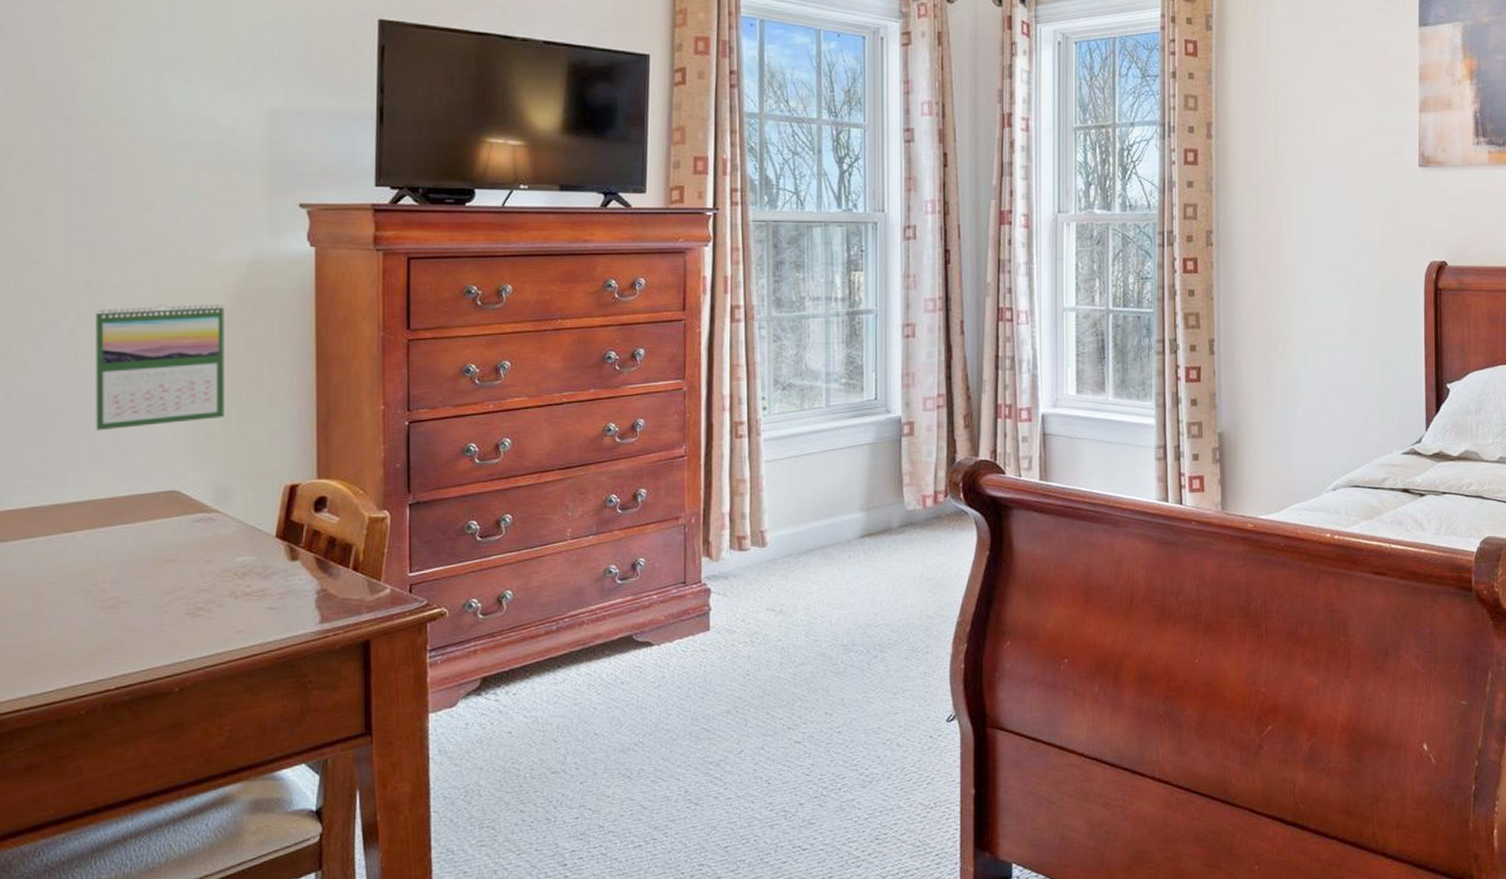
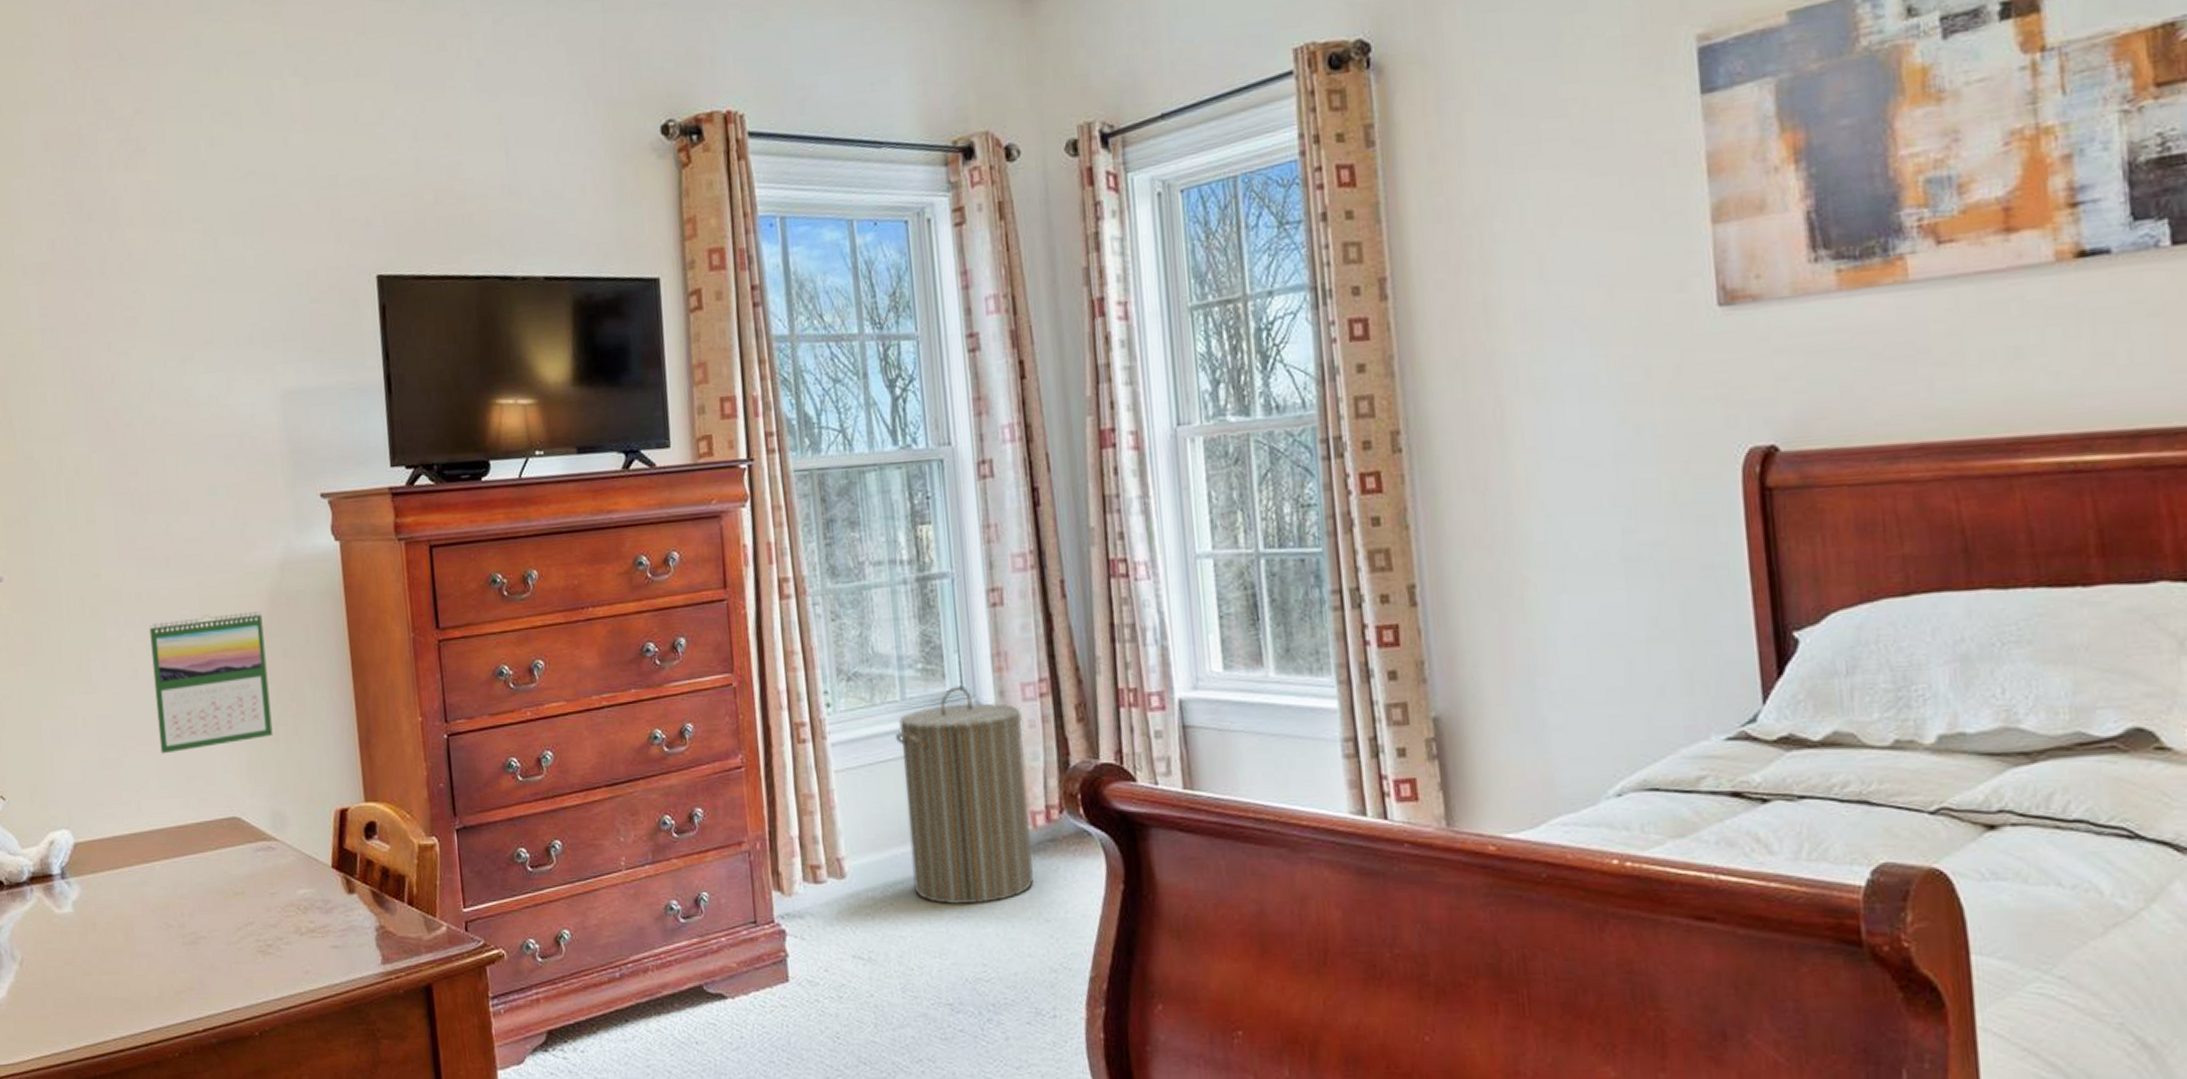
laundry hamper: none [819,397,923,567] -> present [896,685,1034,905]

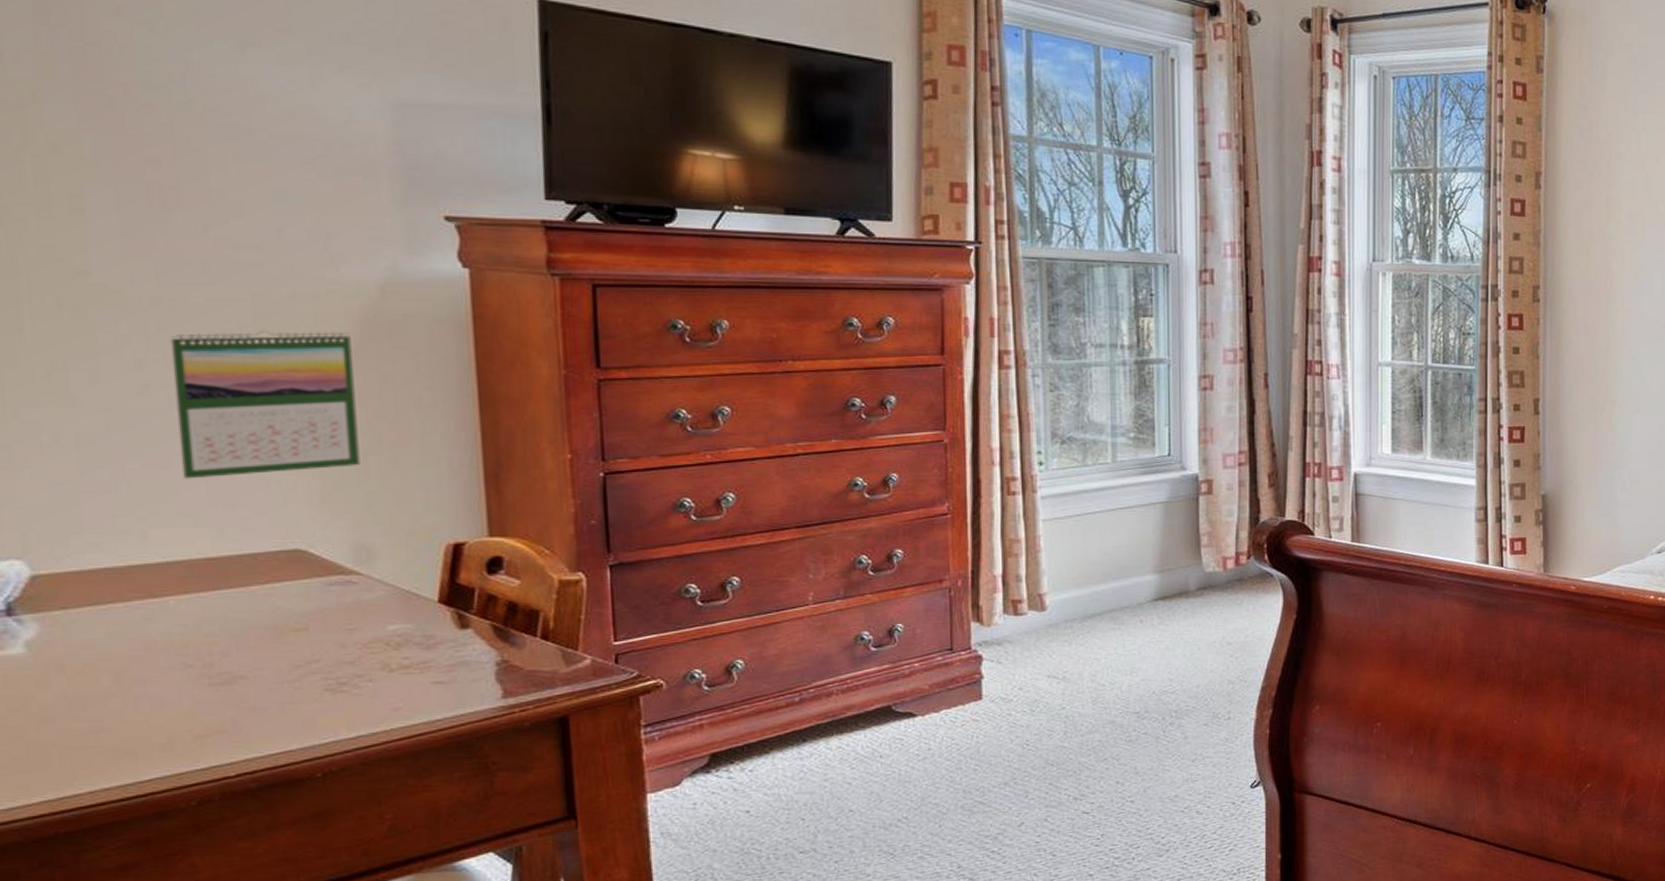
laundry hamper: present [896,685,1034,905] -> none [1105,453,1222,632]

